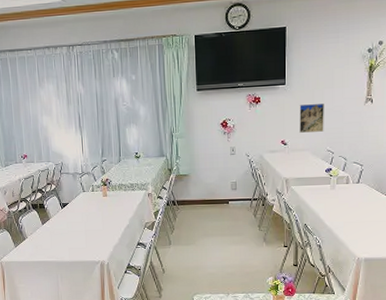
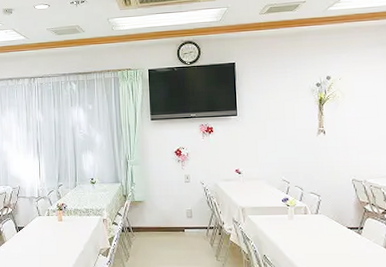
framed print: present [299,104,324,133] -> none [252,134,278,162]

